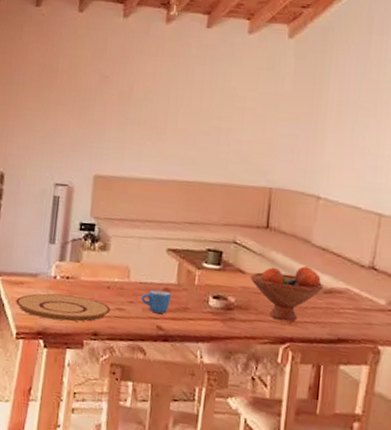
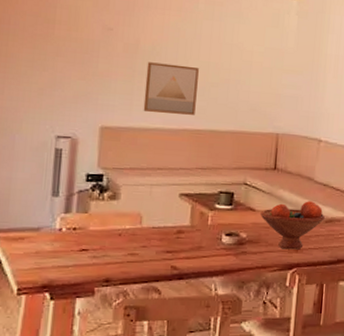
plate: present [15,293,111,322] -> none [15,245,123,271]
wall art: none [134,110,190,166] -> present [143,62,199,115]
mug: present [140,289,172,314] -> none [154,232,186,254]

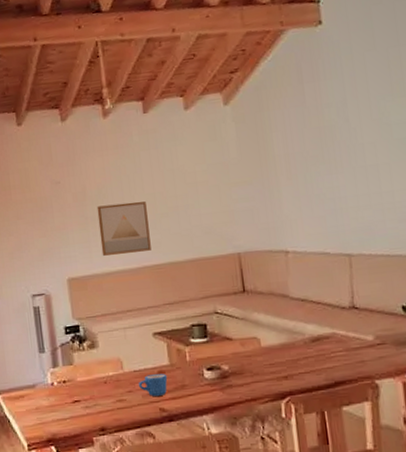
mug: none [154,232,186,254] -> present [138,373,168,396]
fruit bowl: present [260,201,325,250] -> none [238,320,310,378]

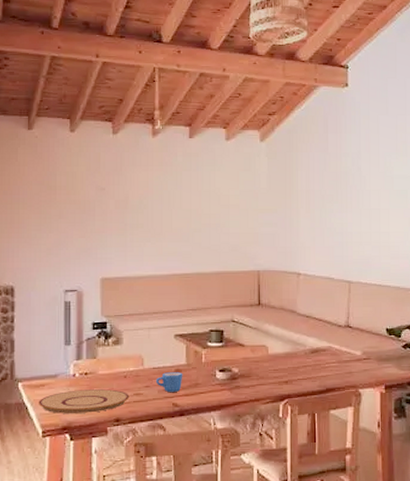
plate: none [20,396,113,425] -> present [38,389,130,414]
wall art: present [96,201,151,256] -> none [136,215,182,261]

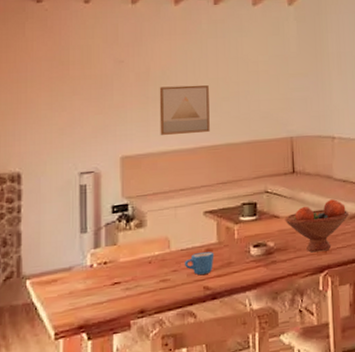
plate: present [38,389,130,414] -> none [50,277,155,311]
wall art: none [136,215,182,261] -> present [159,85,210,135]
fruit bowl: none [249,333,310,382] -> present [285,199,349,253]

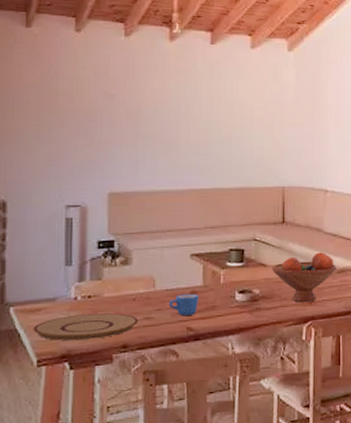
plate: none [50,277,155,311] -> present [33,313,139,341]
wall art: present [159,85,210,135] -> none [149,125,201,175]

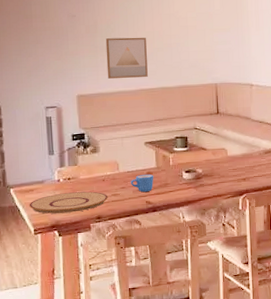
wall art: none [149,125,201,175] -> present [105,37,148,79]
fruit bowl: present [272,252,336,303] -> none [211,137,264,179]

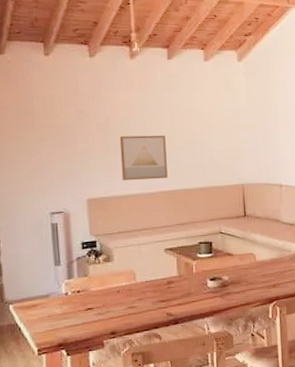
plate: present [29,191,108,214] -> none [31,304,124,332]
mug: present [130,174,154,192] -> none [148,283,176,303]

